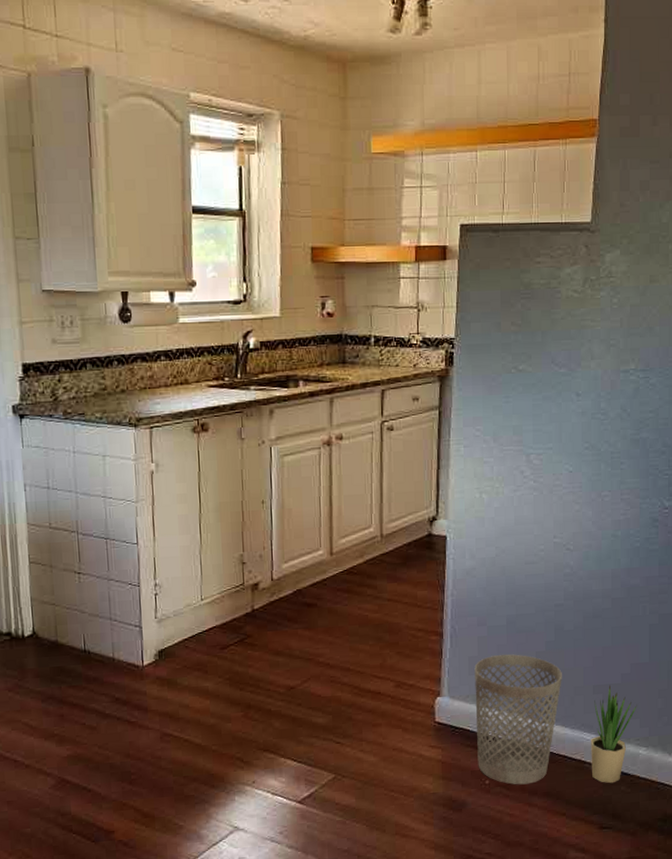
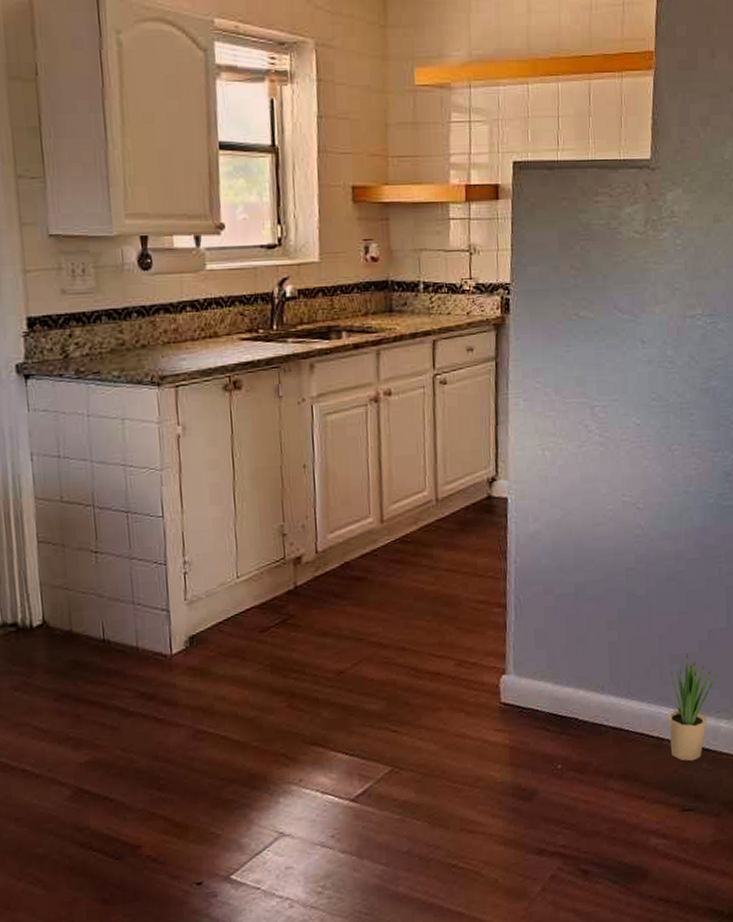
wastebasket: present [474,654,562,785] -> none [542,624,636,768]

